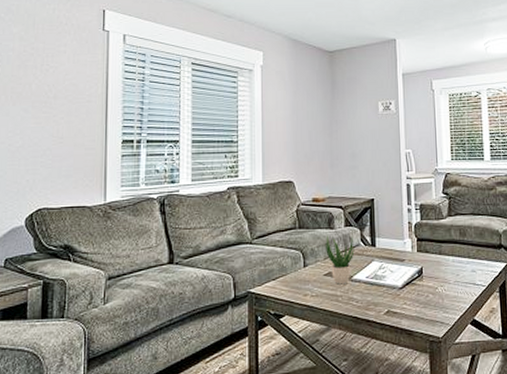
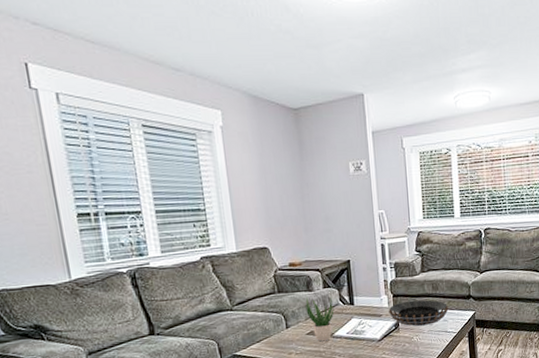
decorative bowl: none [412,246,477,276] -> present [388,300,449,327]

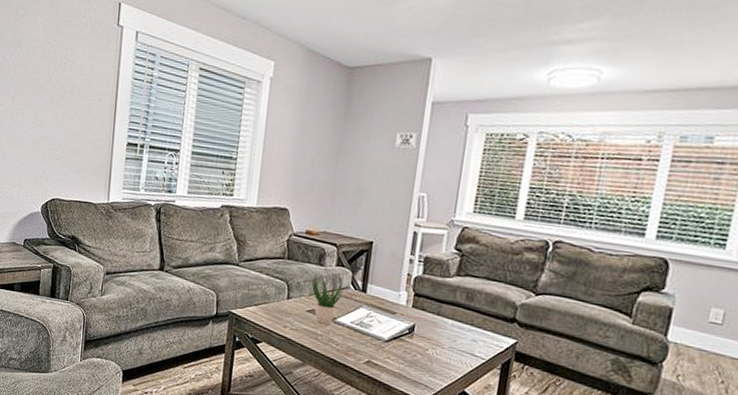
decorative bowl: present [388,300,449,327] -> none [405,304,483,341]

